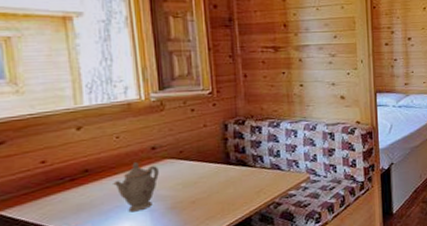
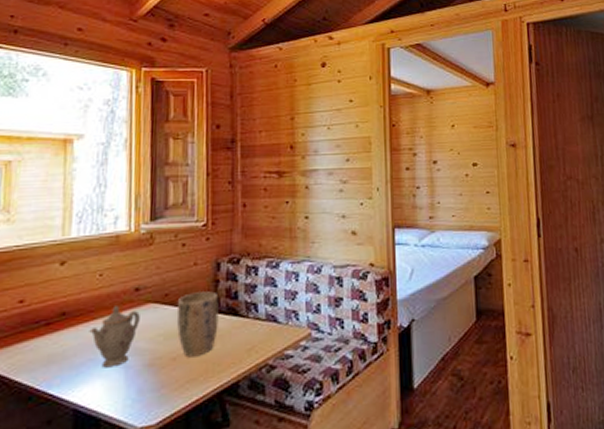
plant pot: none [191,147,230,200] -> present [176,291,219,357]

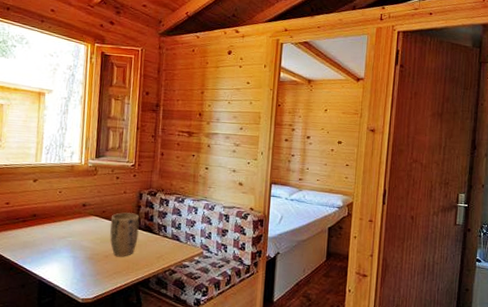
teapot: present [89,306,140,368] -> none [51,215,85,256]

